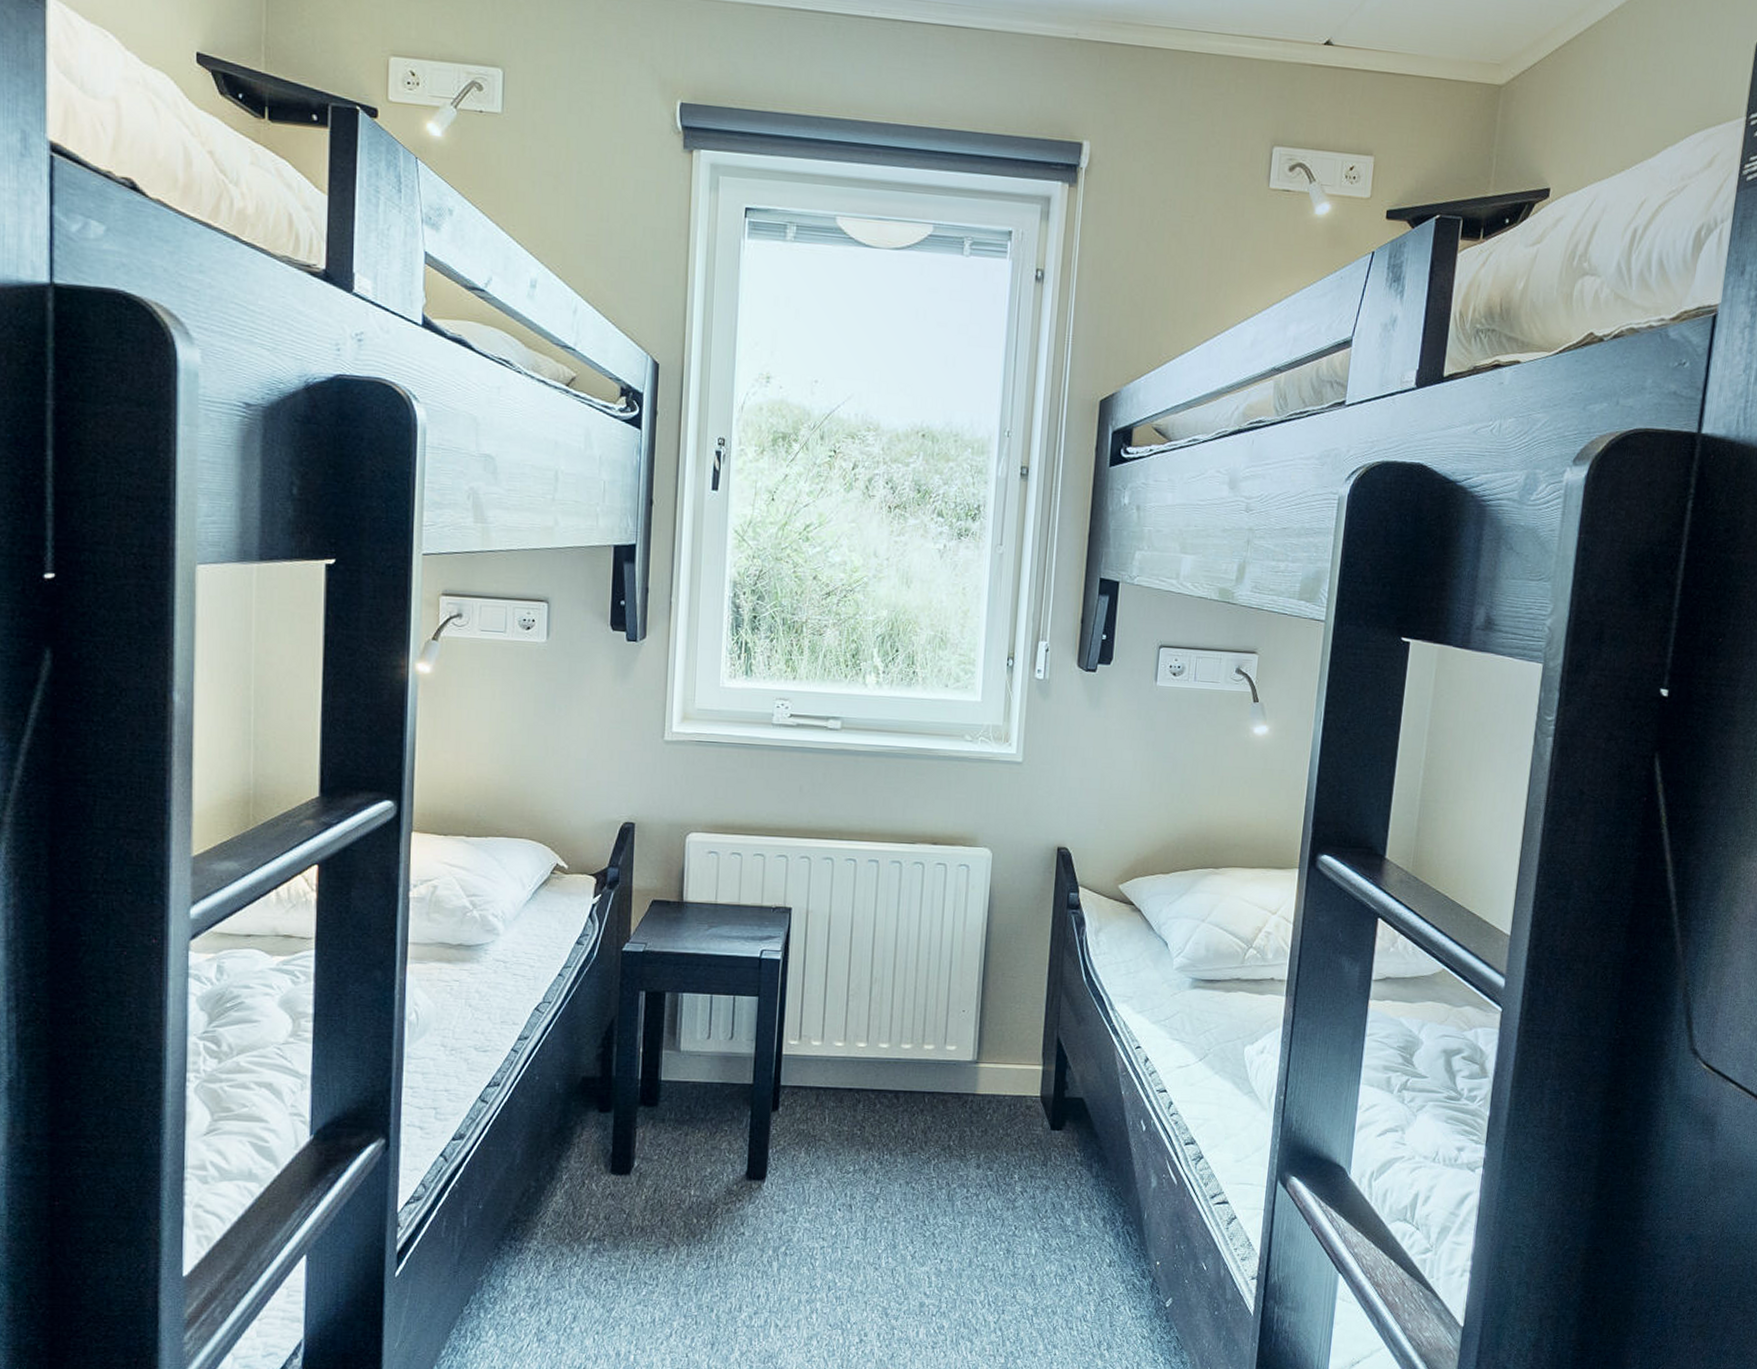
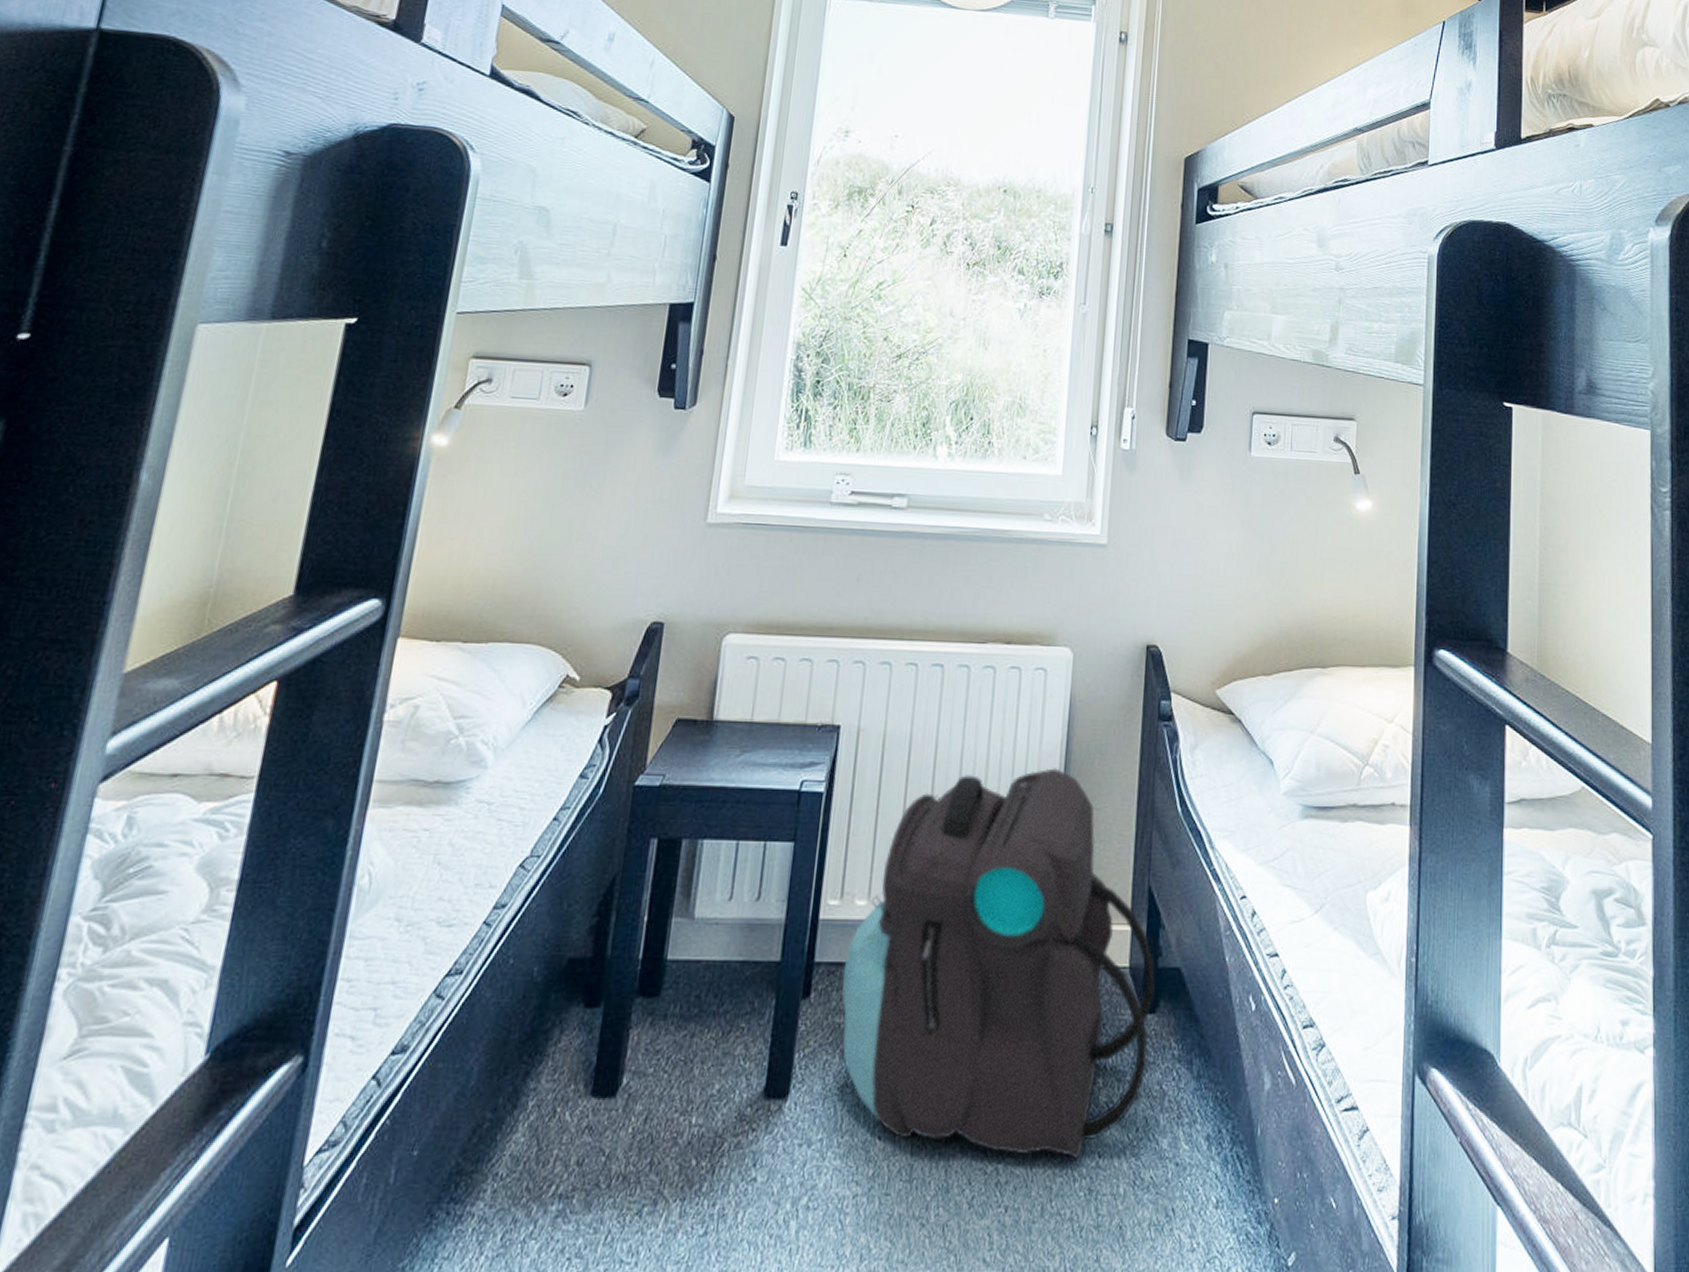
backpack: none [804,944,1063,1230] -> present [842,768,1156,1160]

